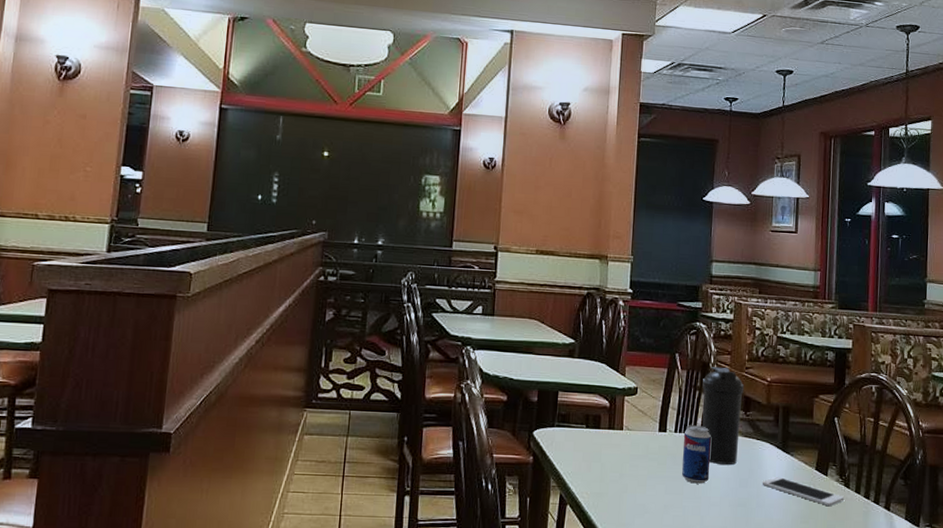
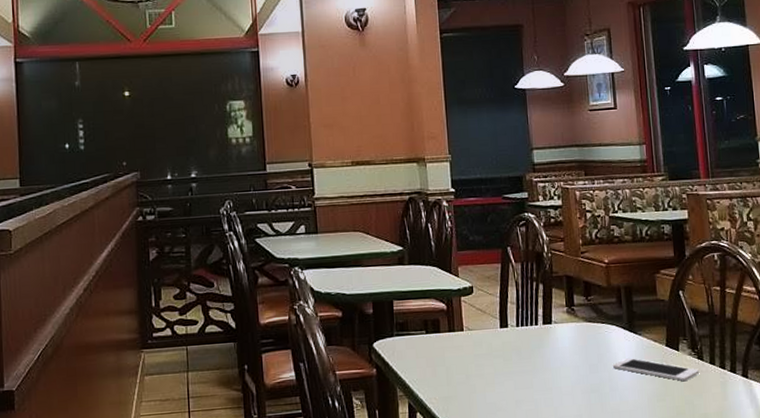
beverage can: present [682,425,711,484] -> none [526,316,557,376]
water bottle: present [702,367,745,466] -> none [538,255,584,354]

